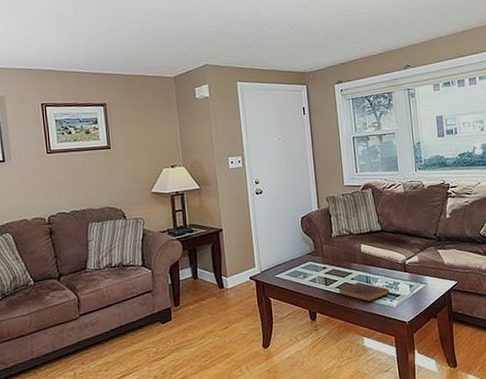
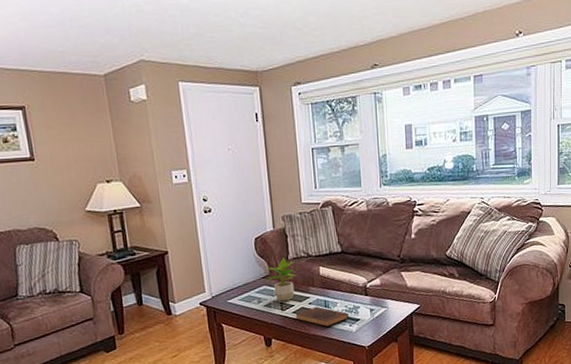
potted plant: none [310,235,340,277] -> present [265,258,297,302]

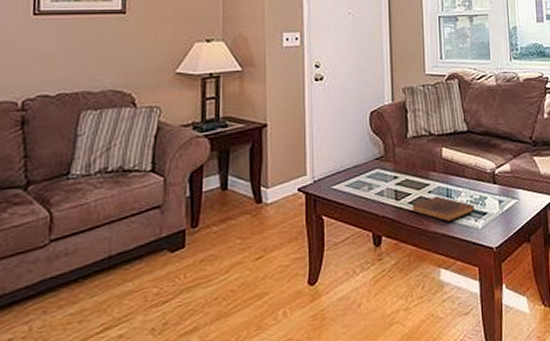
potted plant: present [265,258,297,302] -> none [379,136,416,189]

